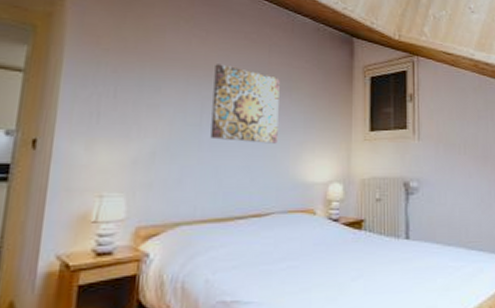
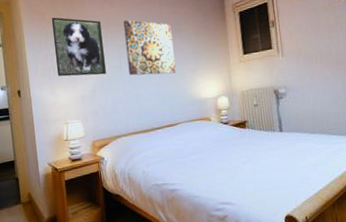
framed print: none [102,44,184,133] -> present [51,17,107,77]

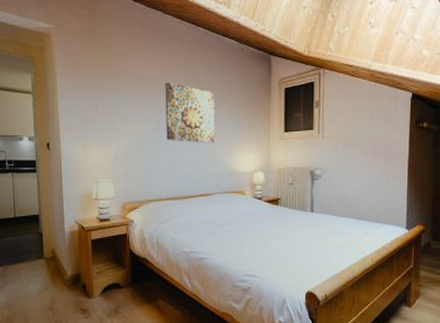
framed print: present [51,17,107,77] -> none [88,69,144,136]

